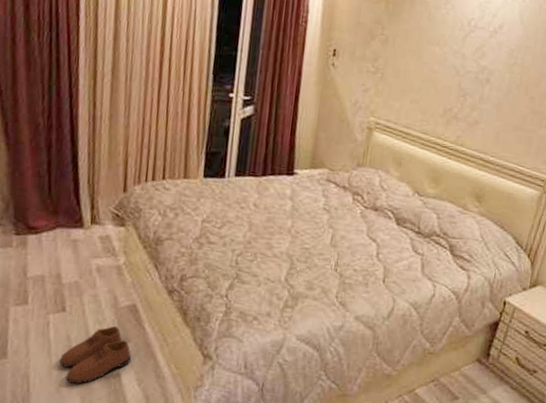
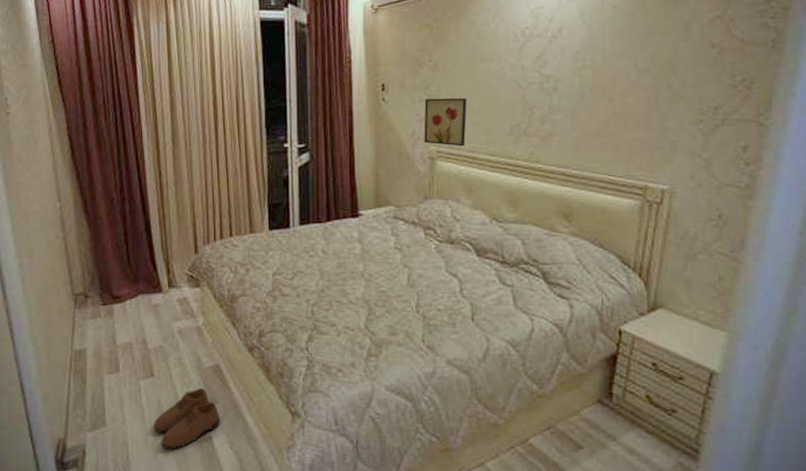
wall art: none [365,70,410,122] -> present [424,97,468,147]

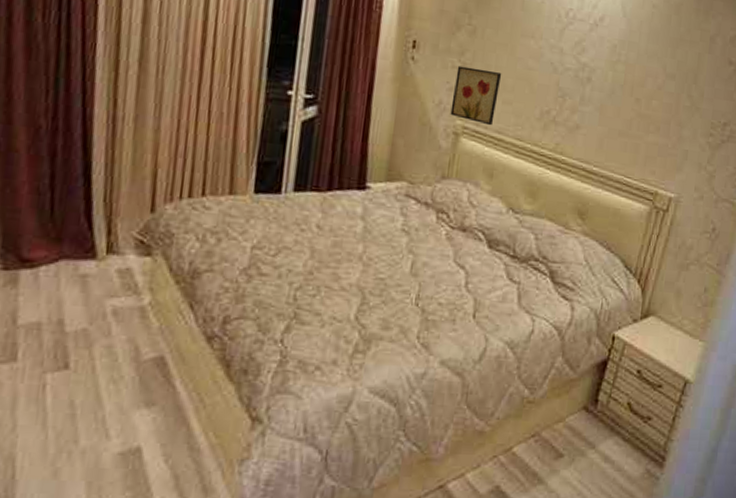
shoe: present [154,387,220,450] -> none [58,385,156,466]

